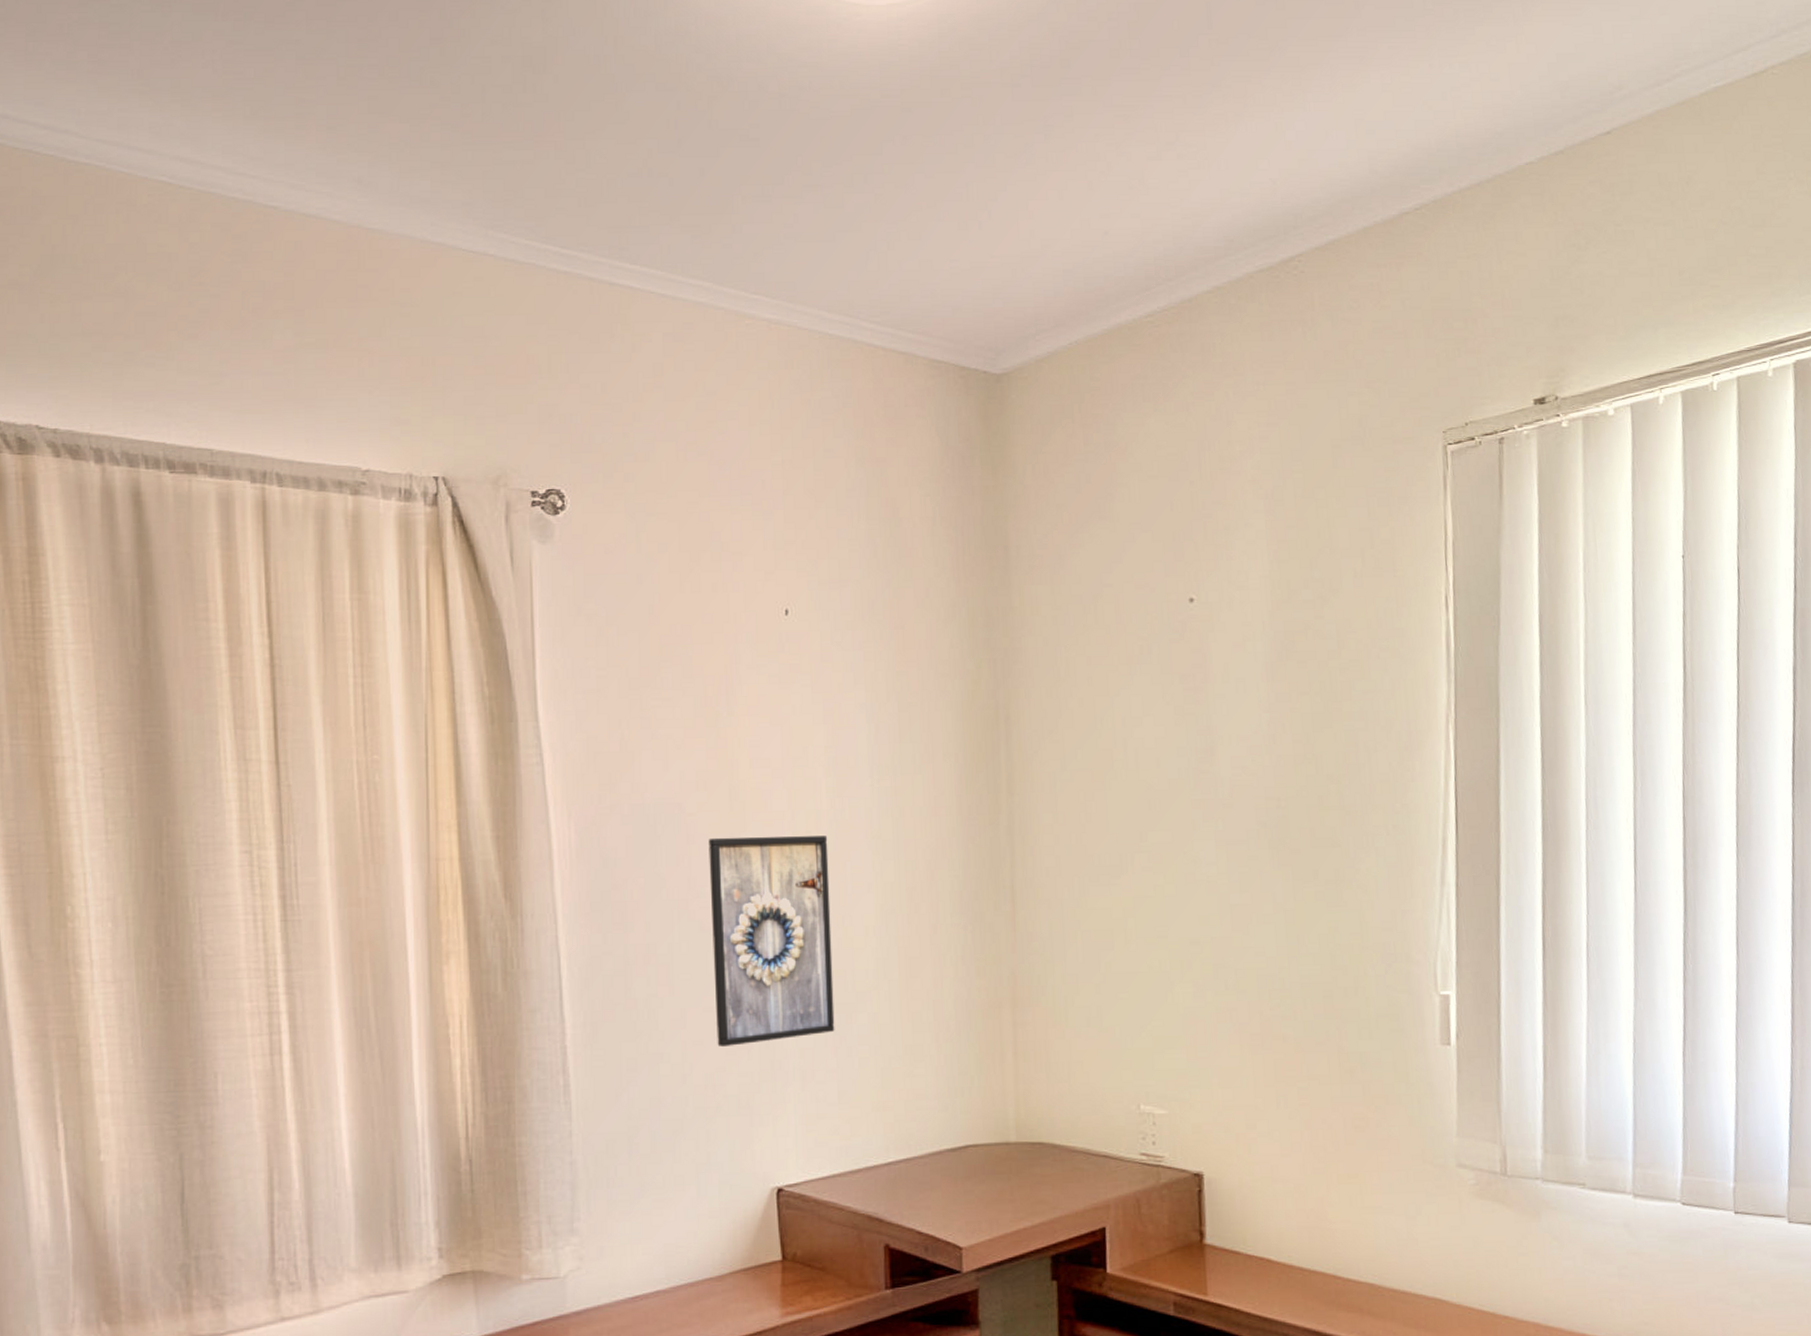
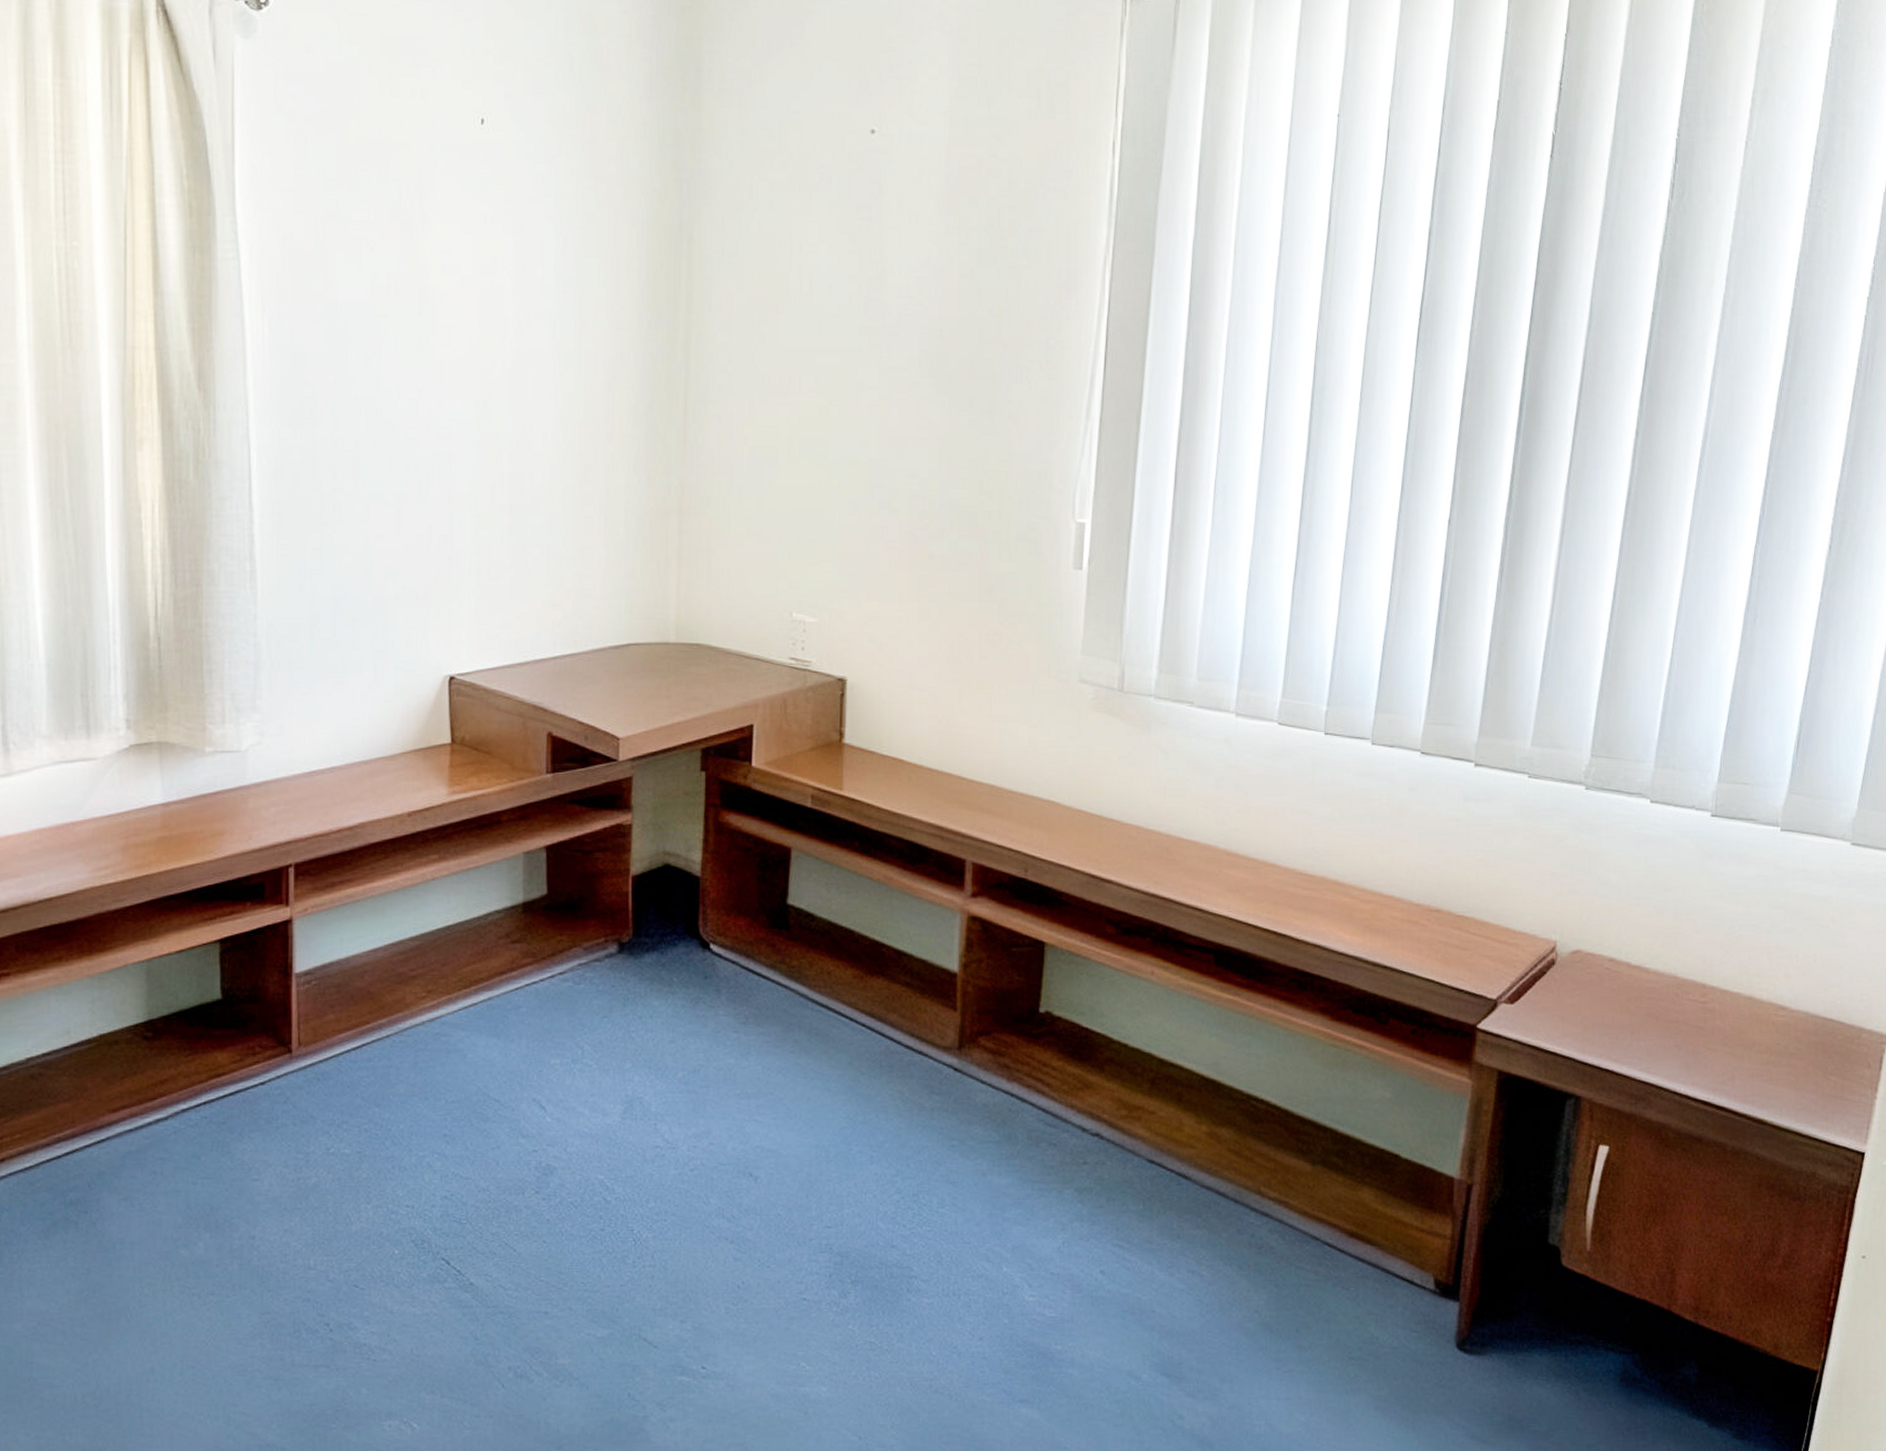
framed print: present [708,836,835,1046] -> none [397,340,512,541]

